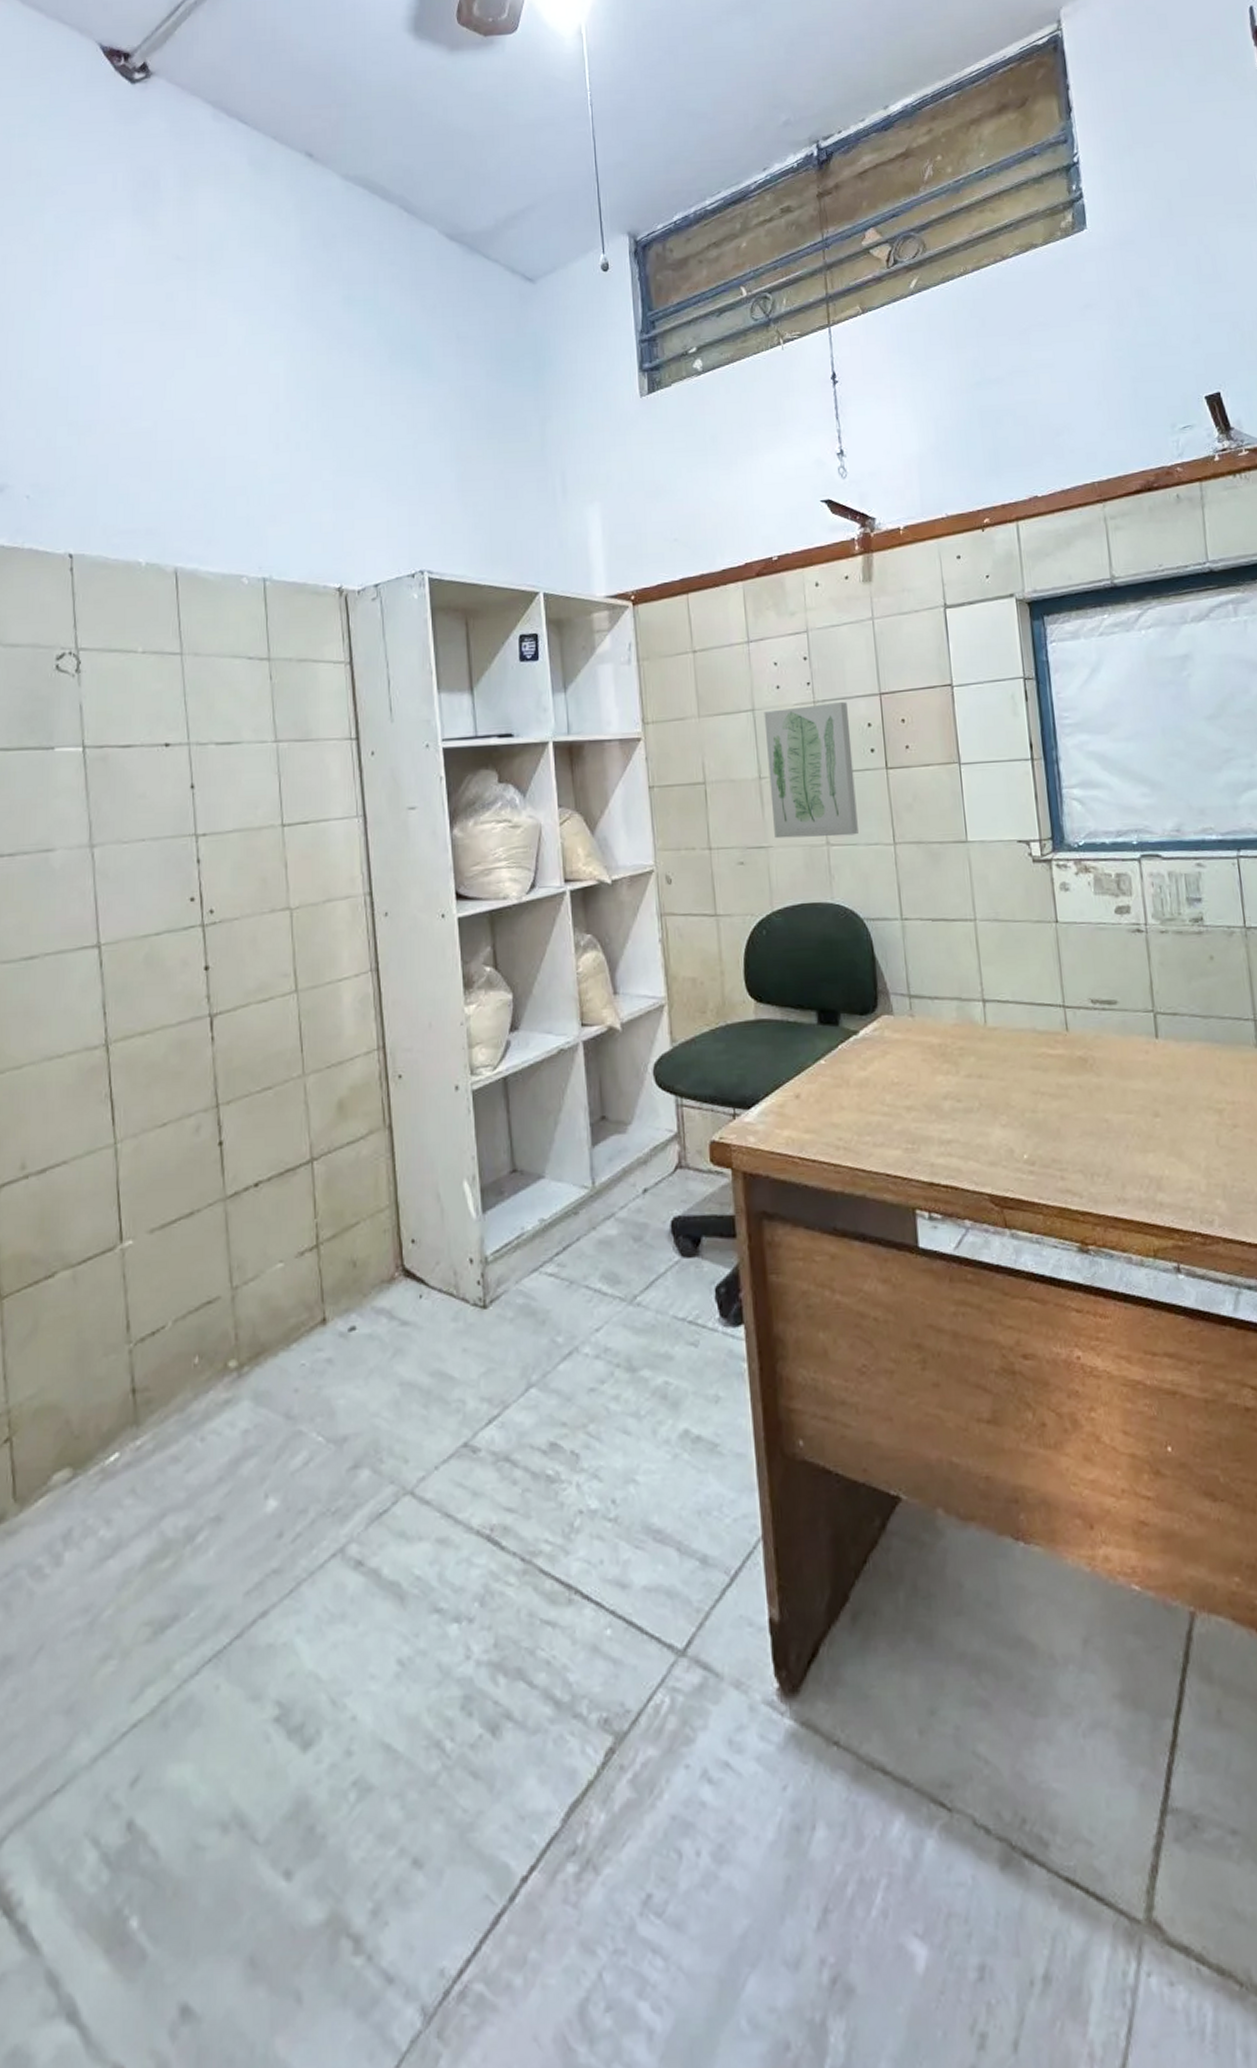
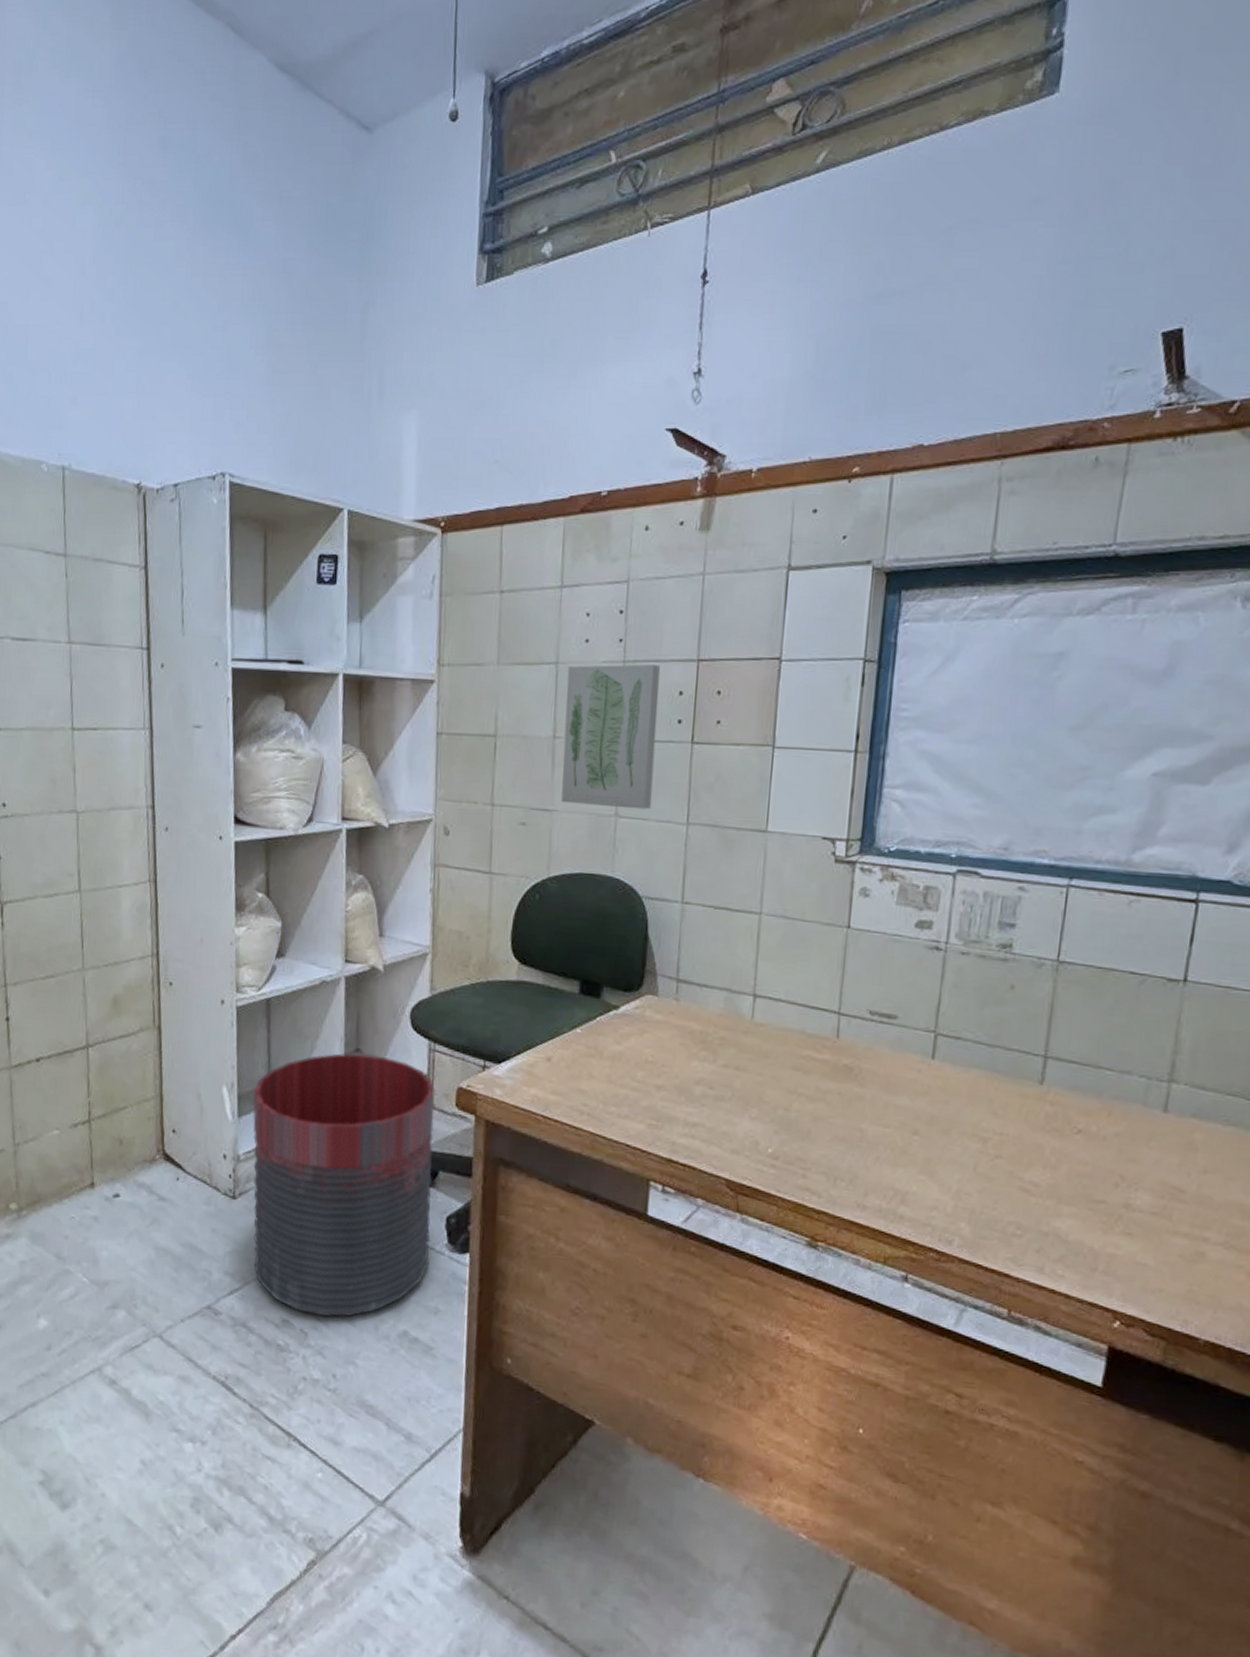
trash can: none [497,1120,703,1431] -> present [252,1053,434,1317]

